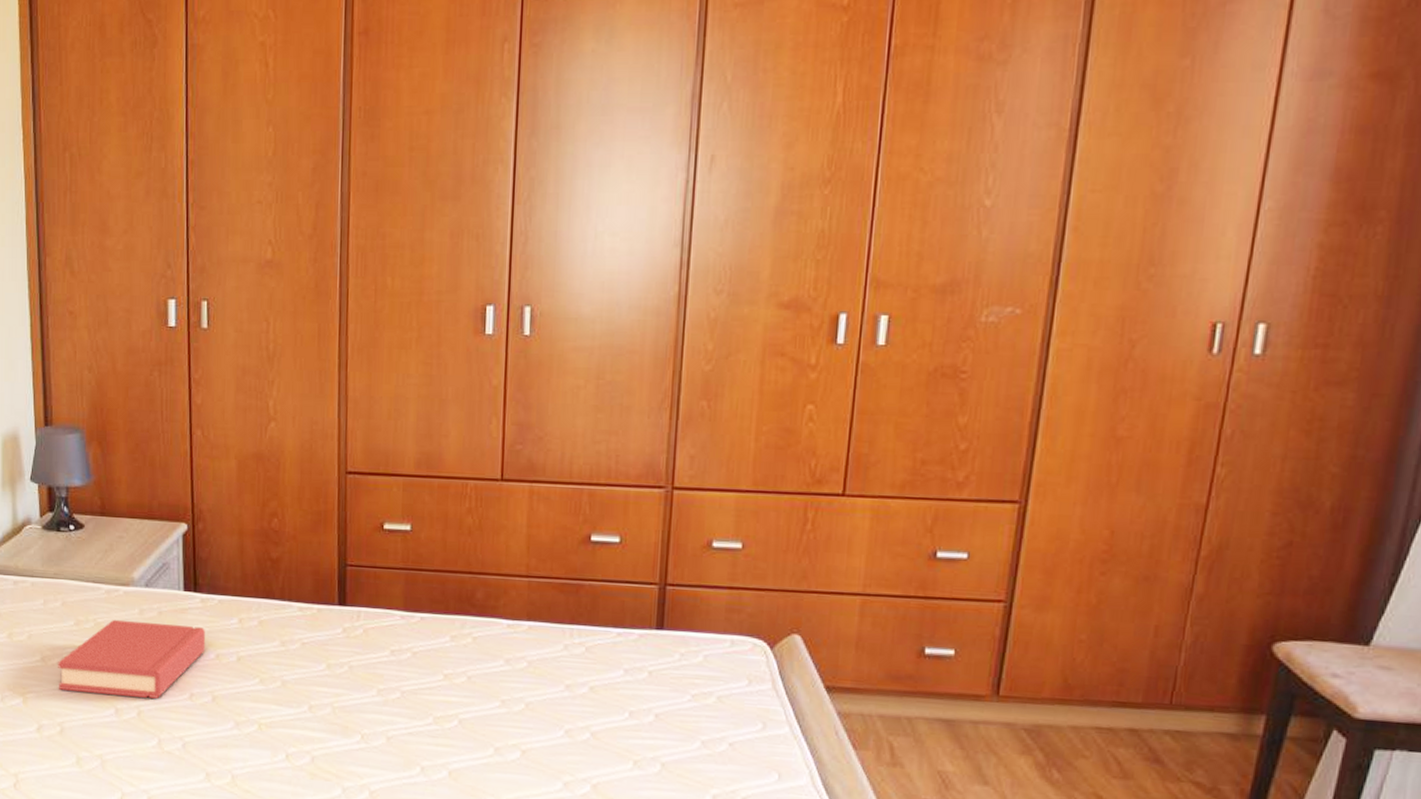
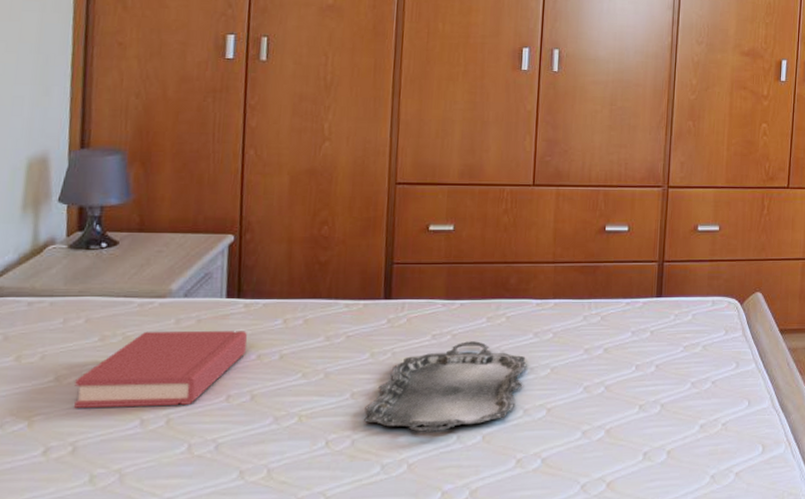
serving tray: none [322,661,497,760] -> present [363,341,527,433]

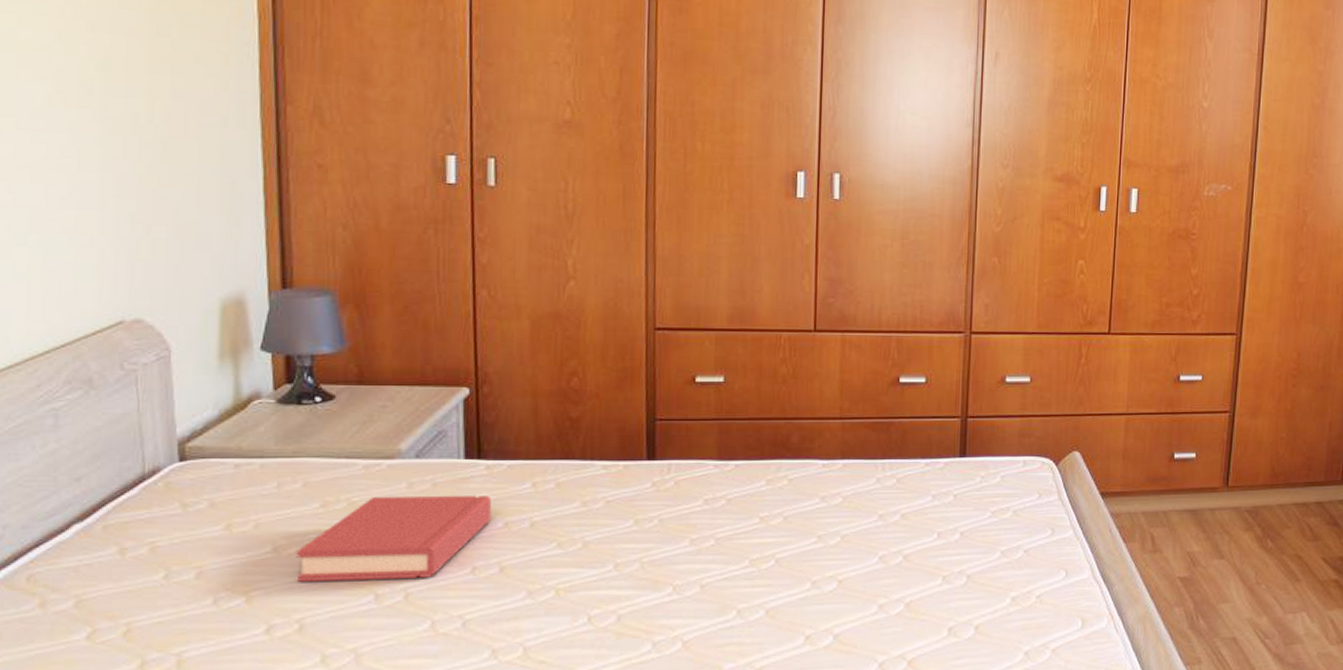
serving tray: present [363,341,527,433] -> none [629,506,814,608]

